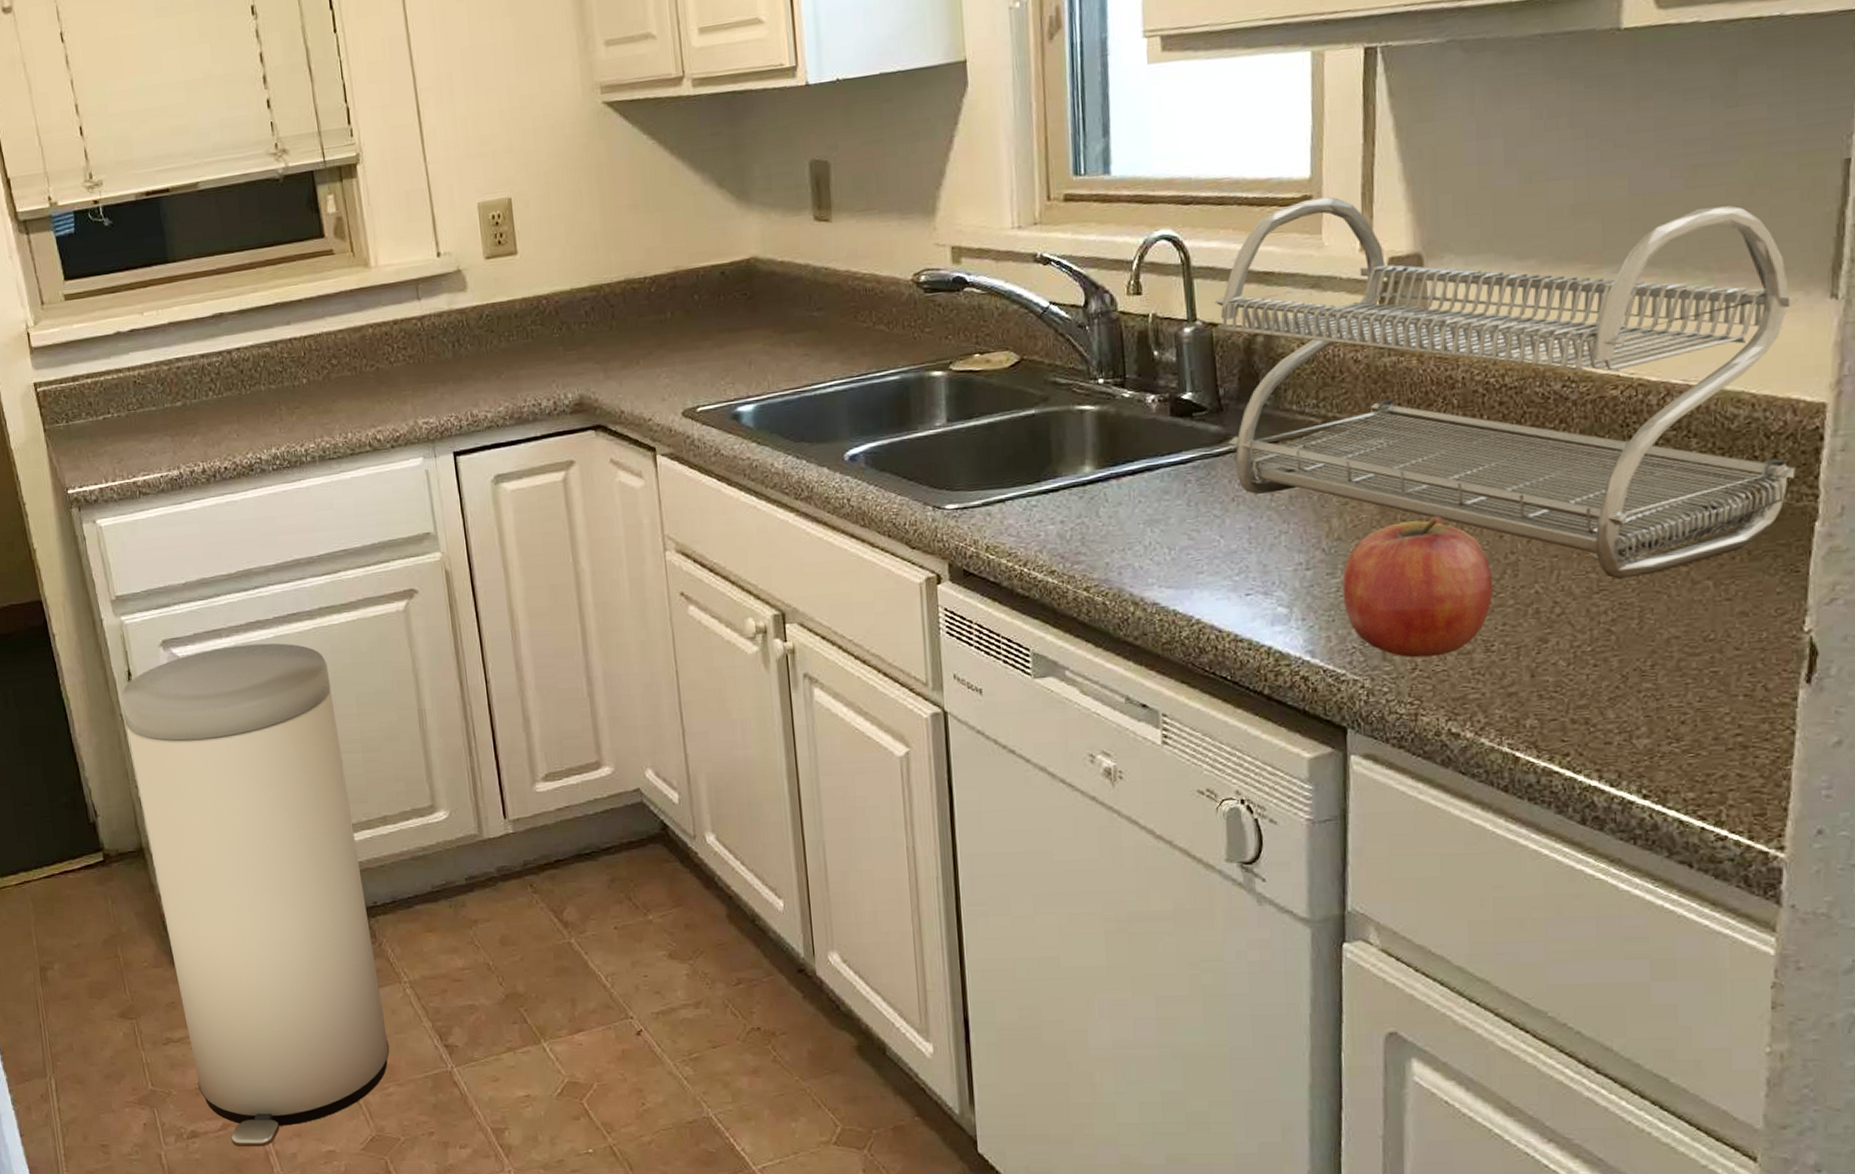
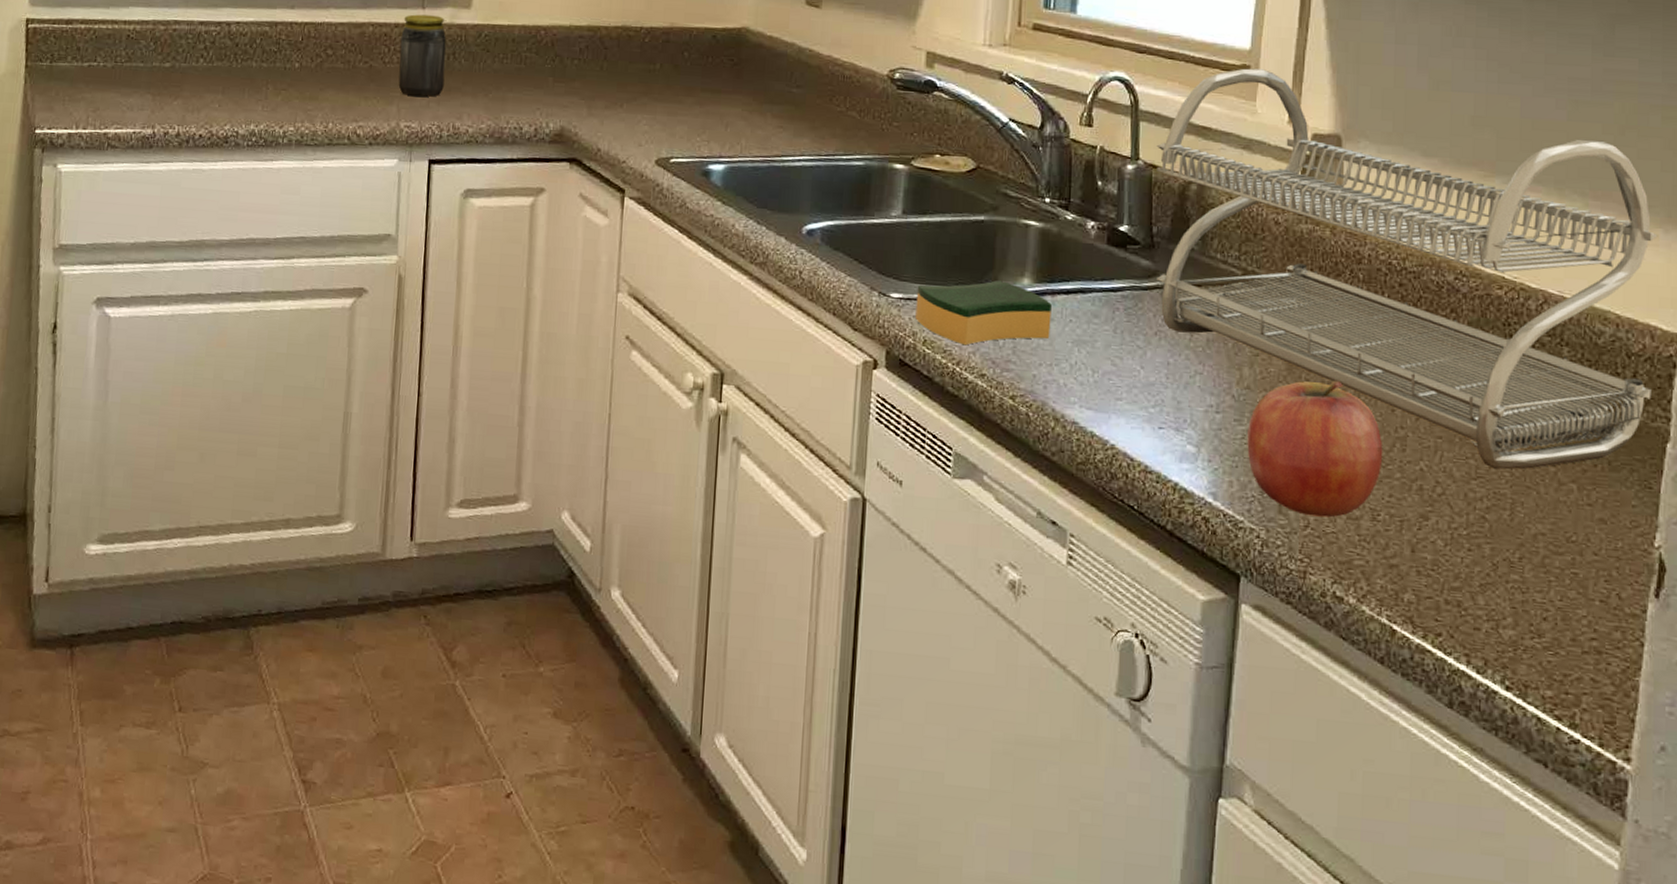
pedal bin: present [120,643,390,1147] -> none [25,315,261,871]
jar: none [401,304,455,392] -> present [398,14,446,97]
sponge: none [972,473,1120,545] -> present [915,280,1052,346]

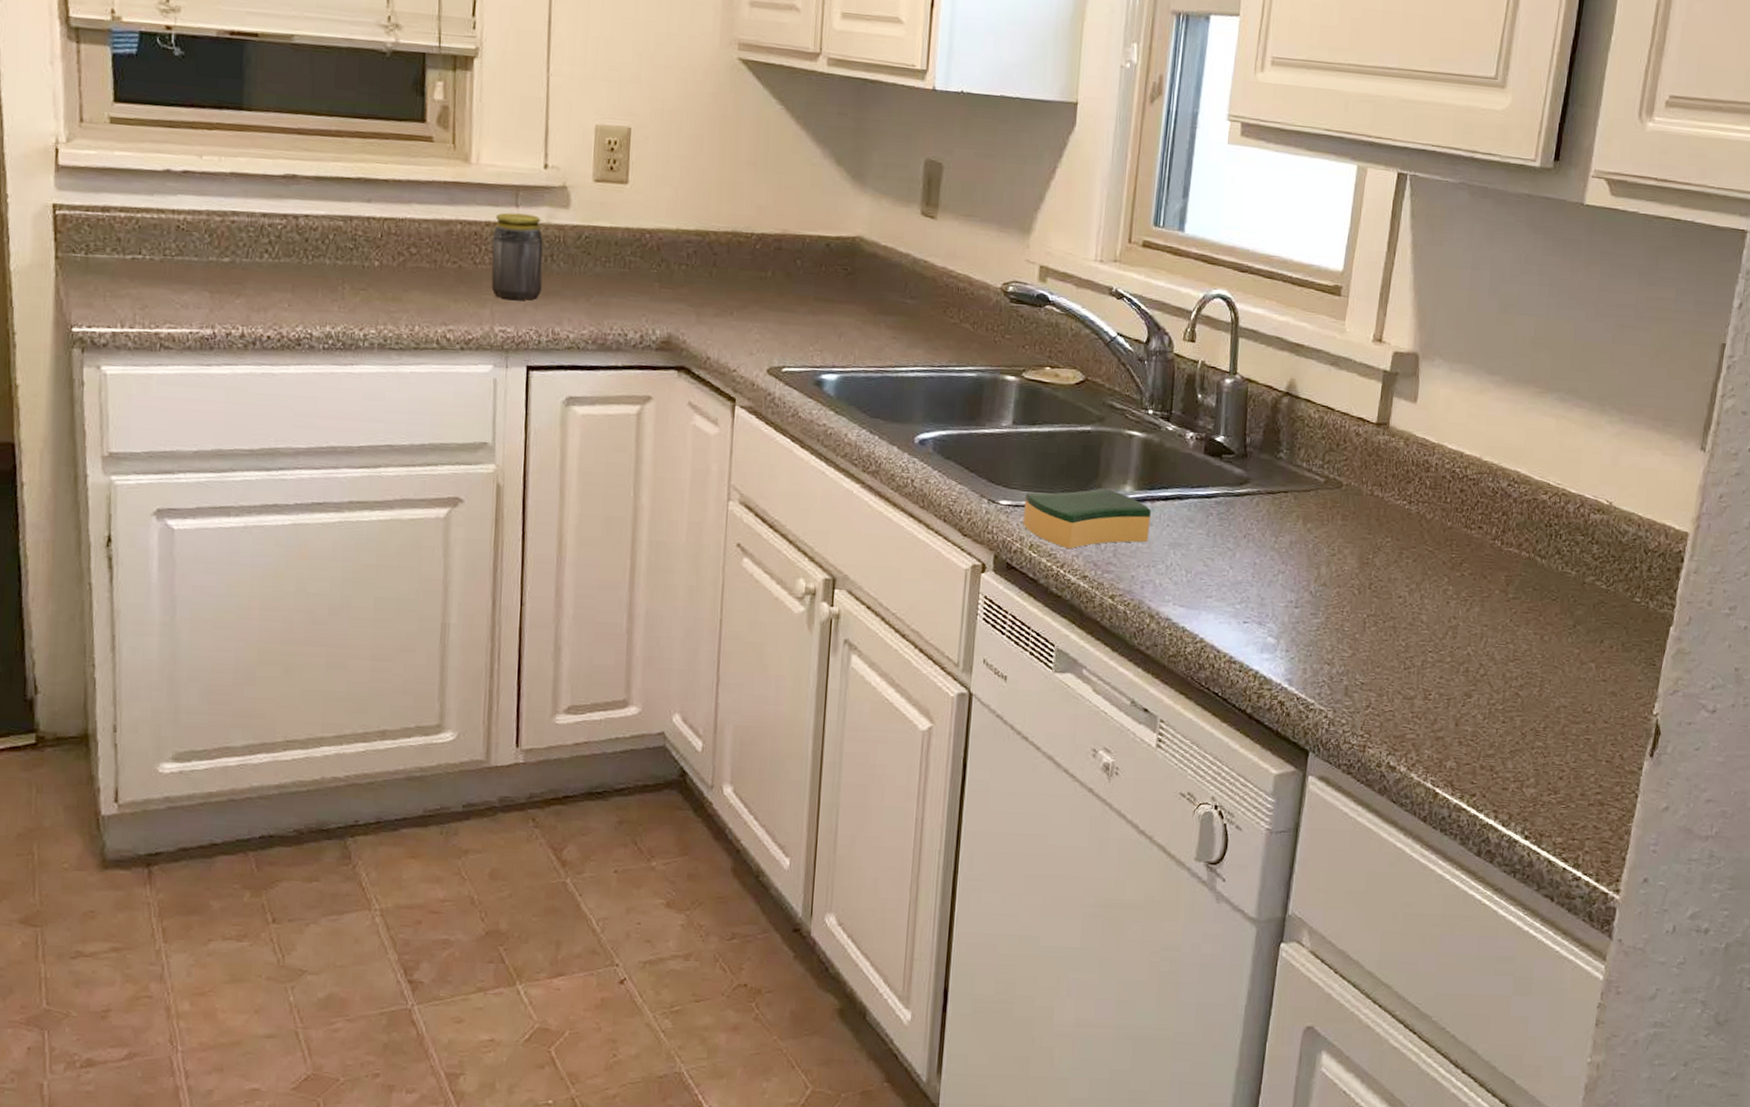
dish rack: present [1156,68,1658,470] -> none [1248,289,1679,652]
fruit: present [1247,381,1383,518] -> none [1320,578,1437,698]

